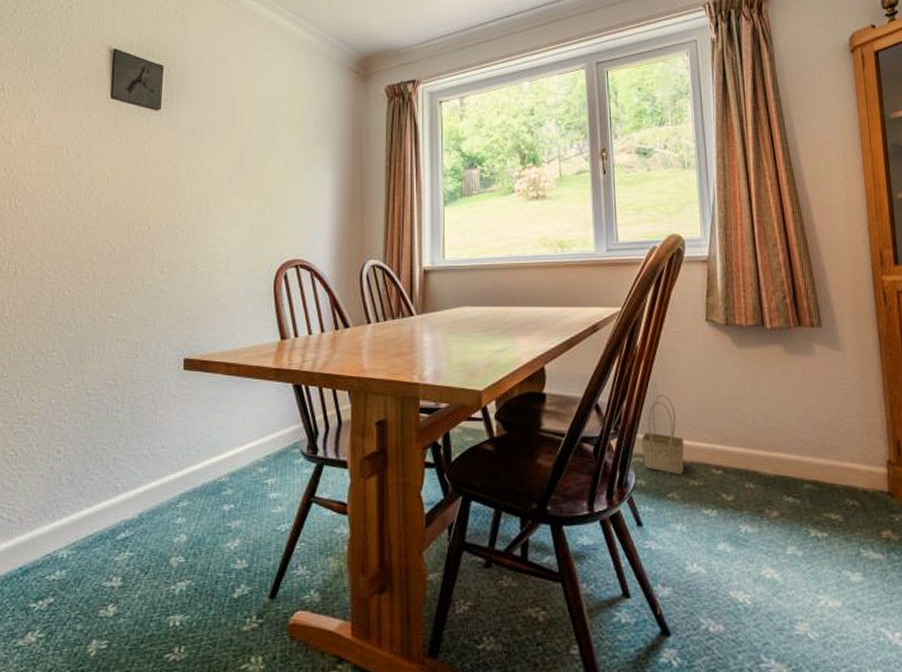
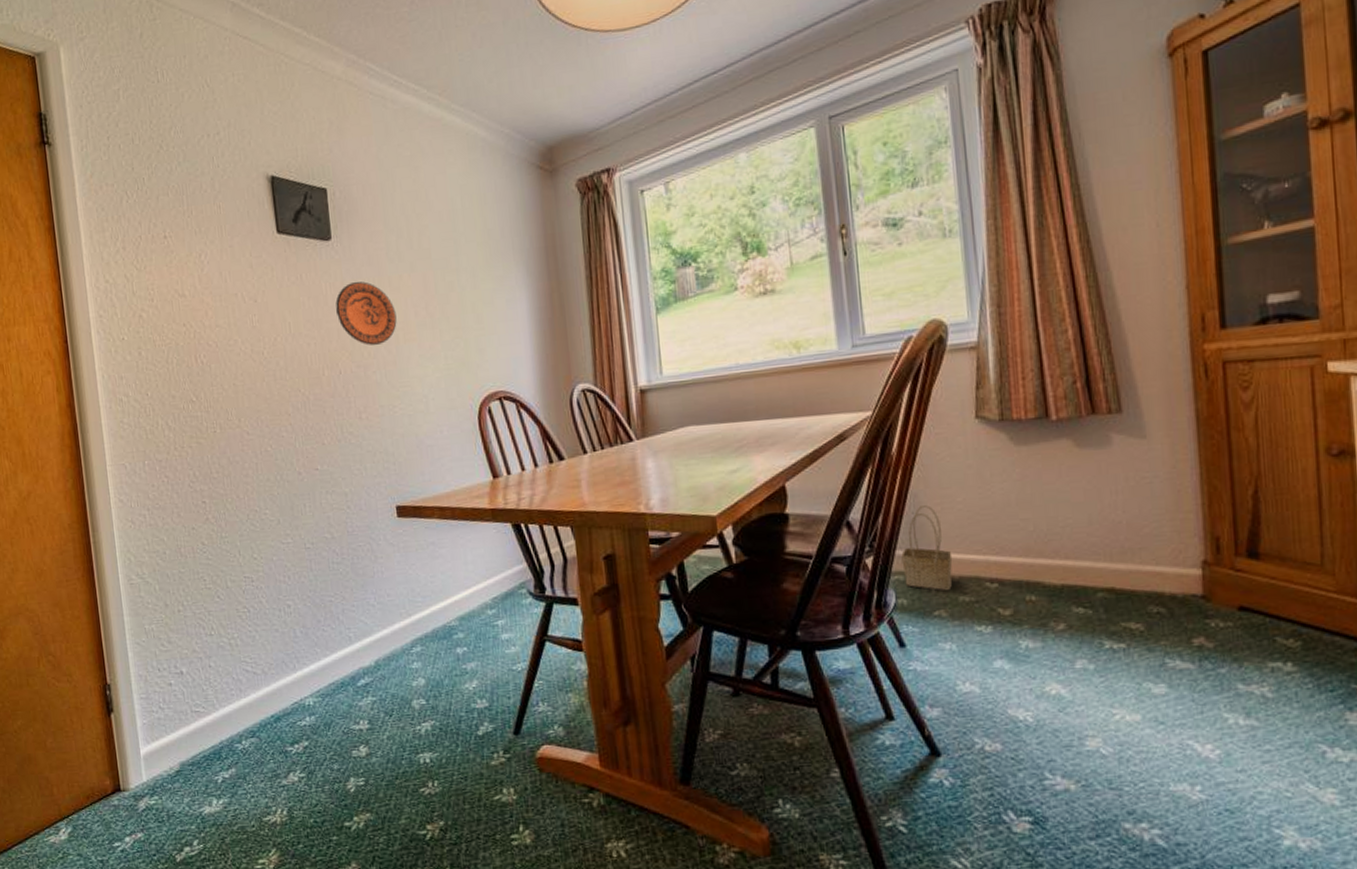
decorative plate: none [155,149,211,208] -> present [335,281,397,346]

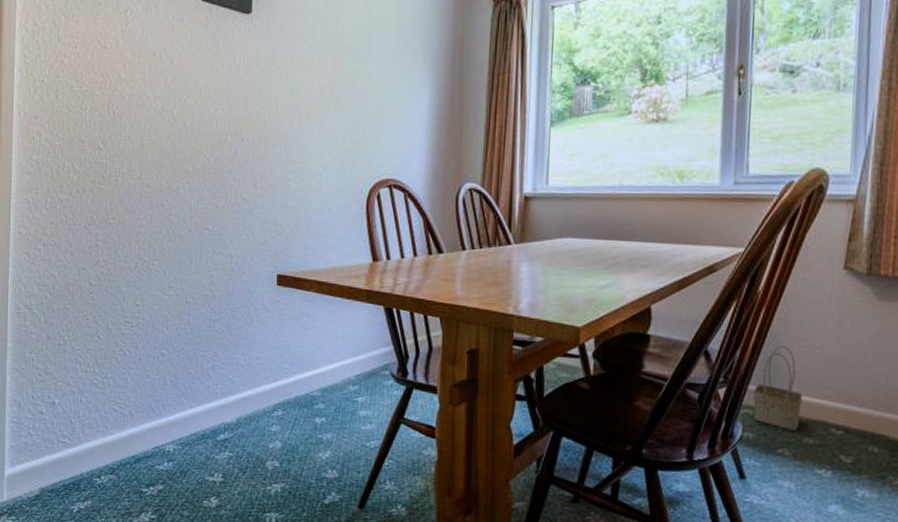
decorative plate: present [335,281,397,346] -> none [247,57,303,120]

